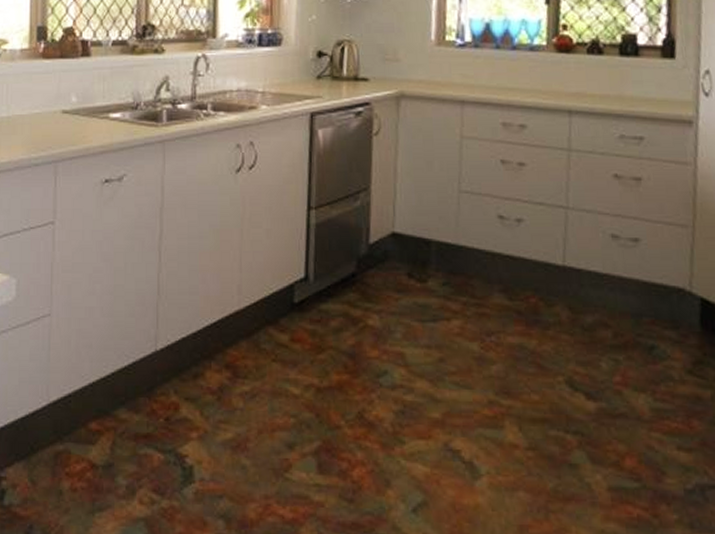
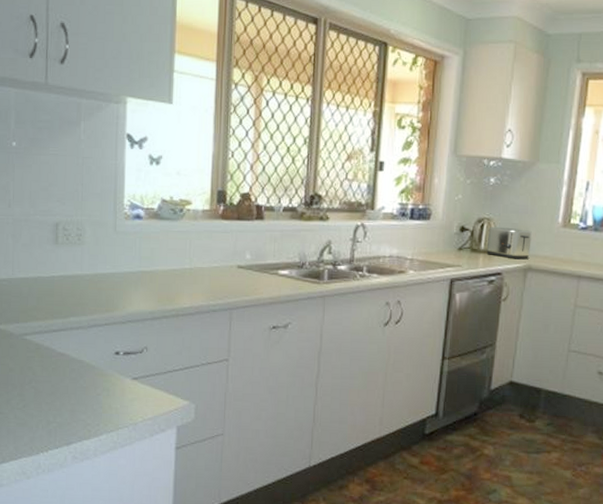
toaster: none [349,49,402,86] -> present [486,227,532,259]

